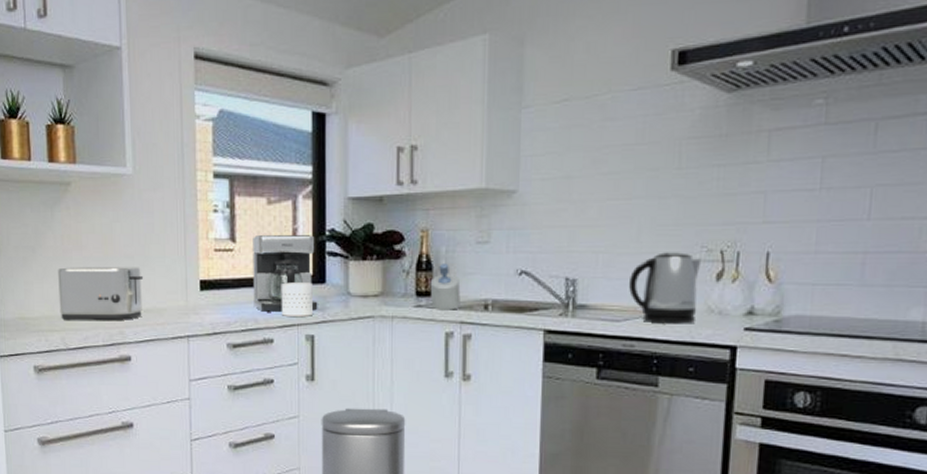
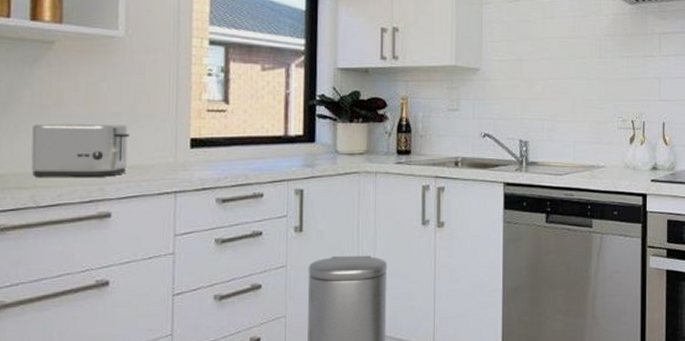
coffee maker: present [253,234,318,312] -> none [244,97,308,168]
mug: present [281,282,313,316] -> none [271,141,303,172]
soap dispenser: present [430,263,461,312] -> none [409,127,435,168]
kettle: present [628,252,702,324] -> none [567,121,619,177]

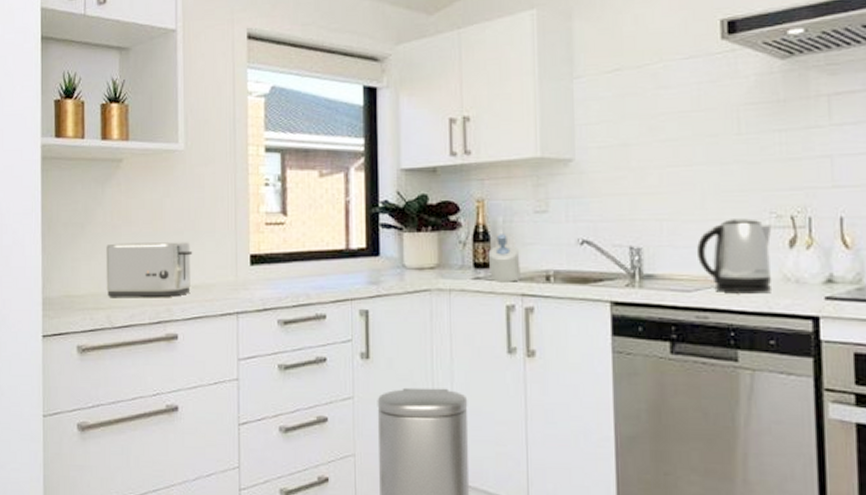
soap dispenser: none [409,127,435,168] -> present [488,234,521,284]
kettle: none [567,121,619,177] -> present [696,218,772,294]

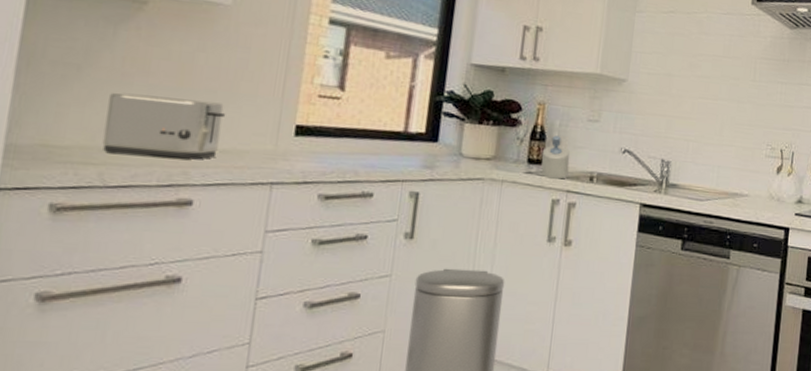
kettle: present [696,218,772,294] -> none [711,146,767,207]

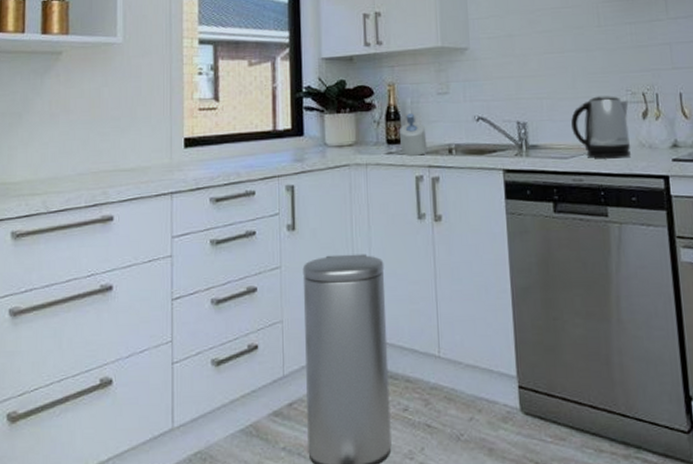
toaster: present [102,92,226,161] -> none [43,128,130,184]
kettle: none [711,146,767,207] -> present [570,95,631,159]

